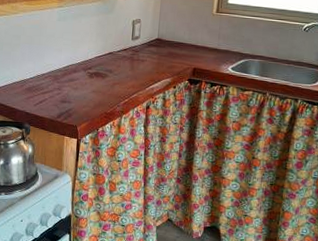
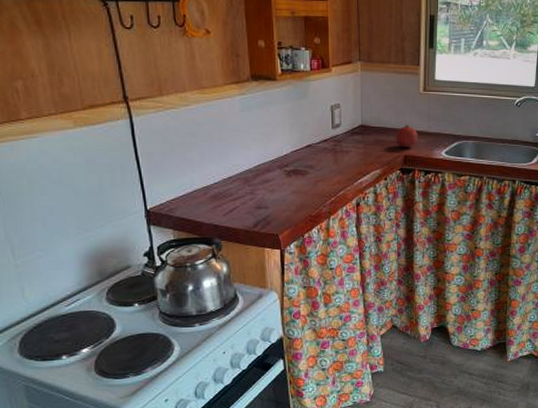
fruit: none [186,41,207,61] -> present [395,124,417,148]

